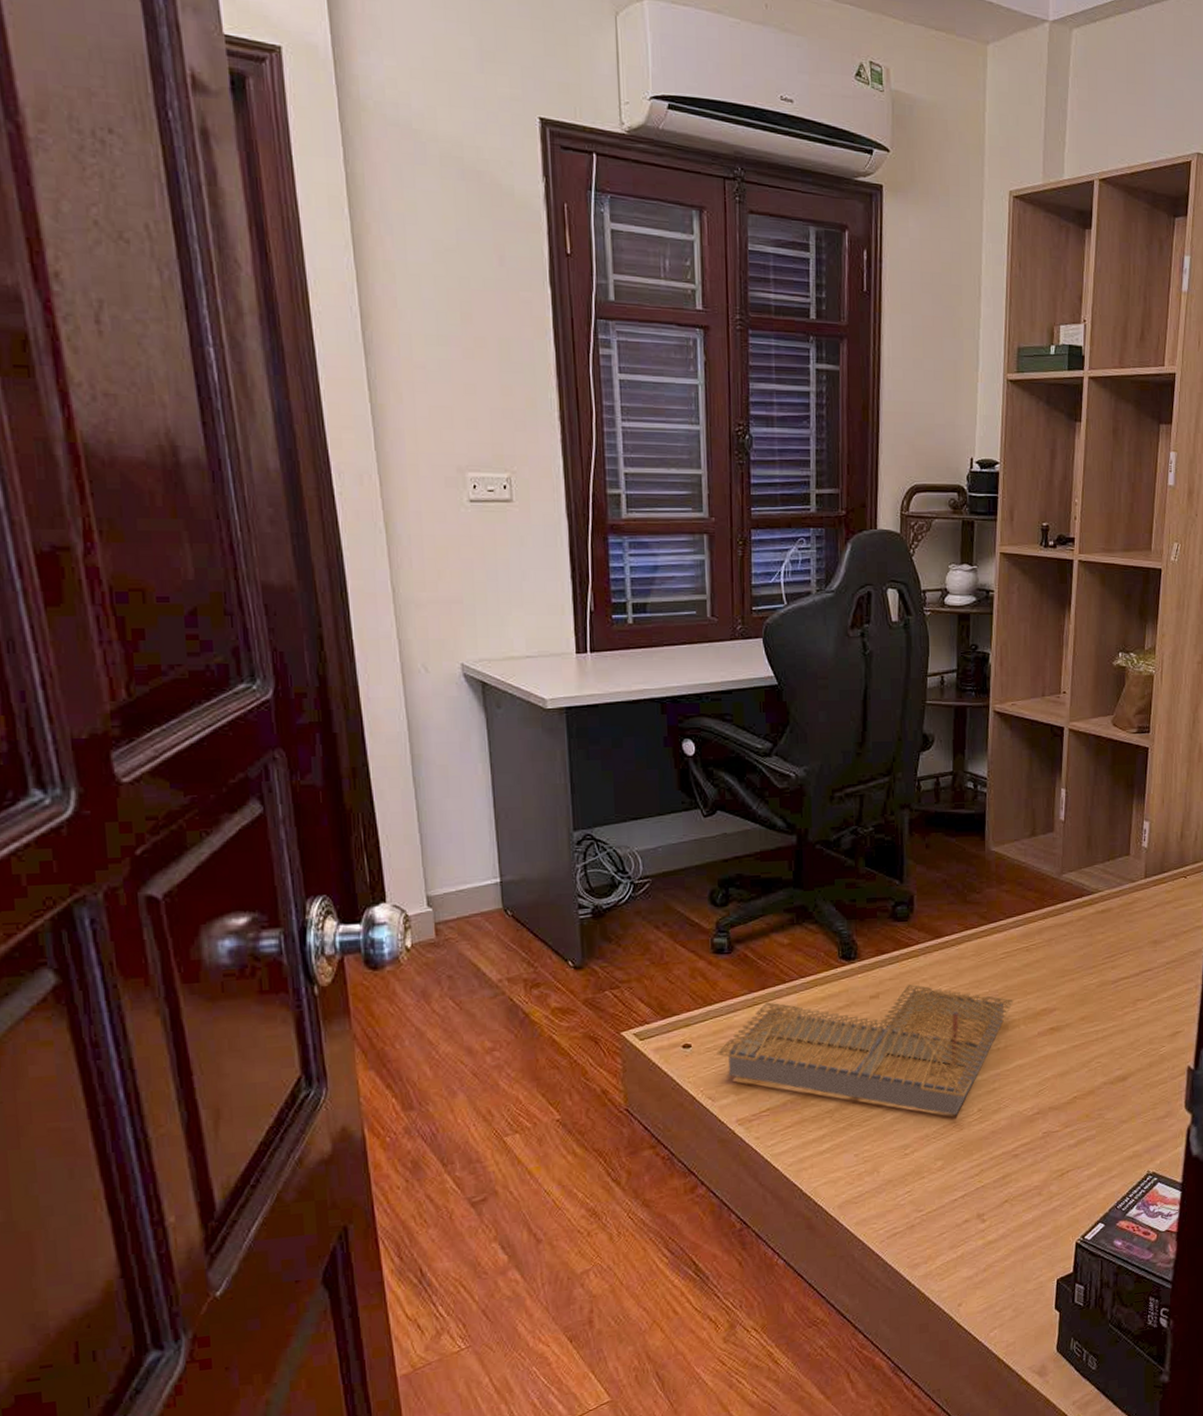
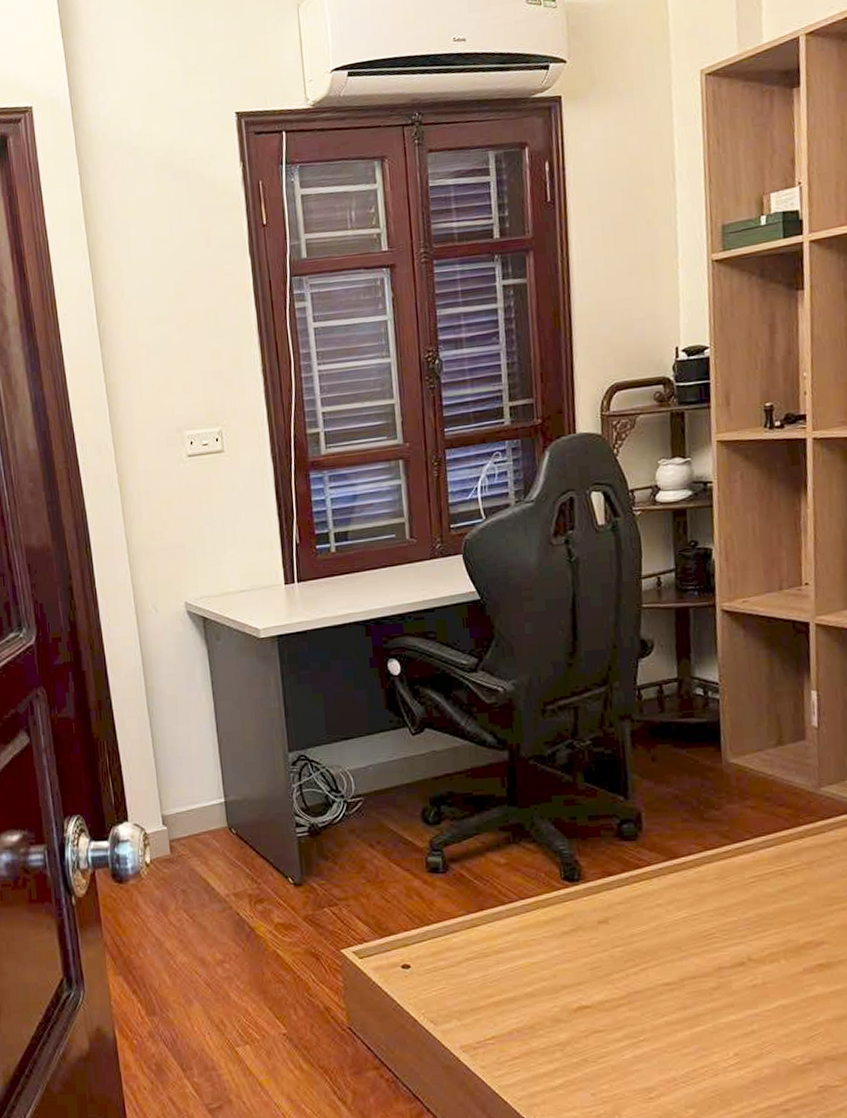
architectural model: present [716,983,1014,1116] -> none [436,908,770,1059]

